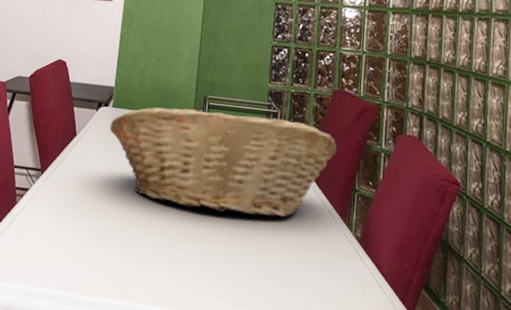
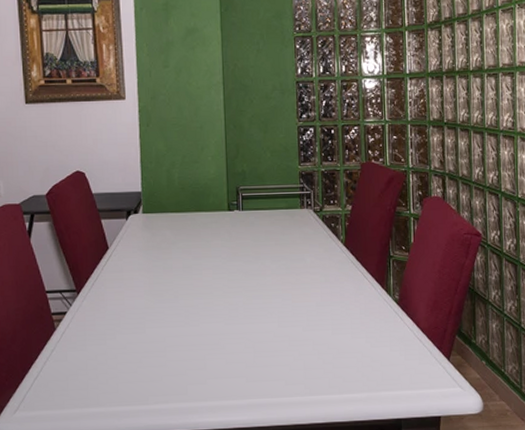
fruit basket: present [109,107,337,218] -> none [143,199,370,301]

